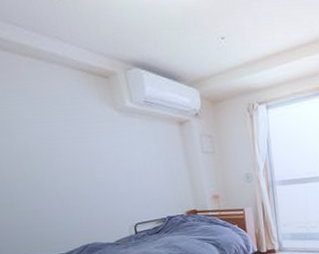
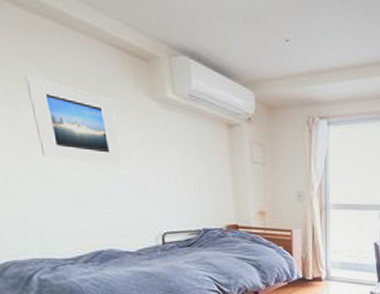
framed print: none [15,106,97,171] -> present [25,76,123,164]

